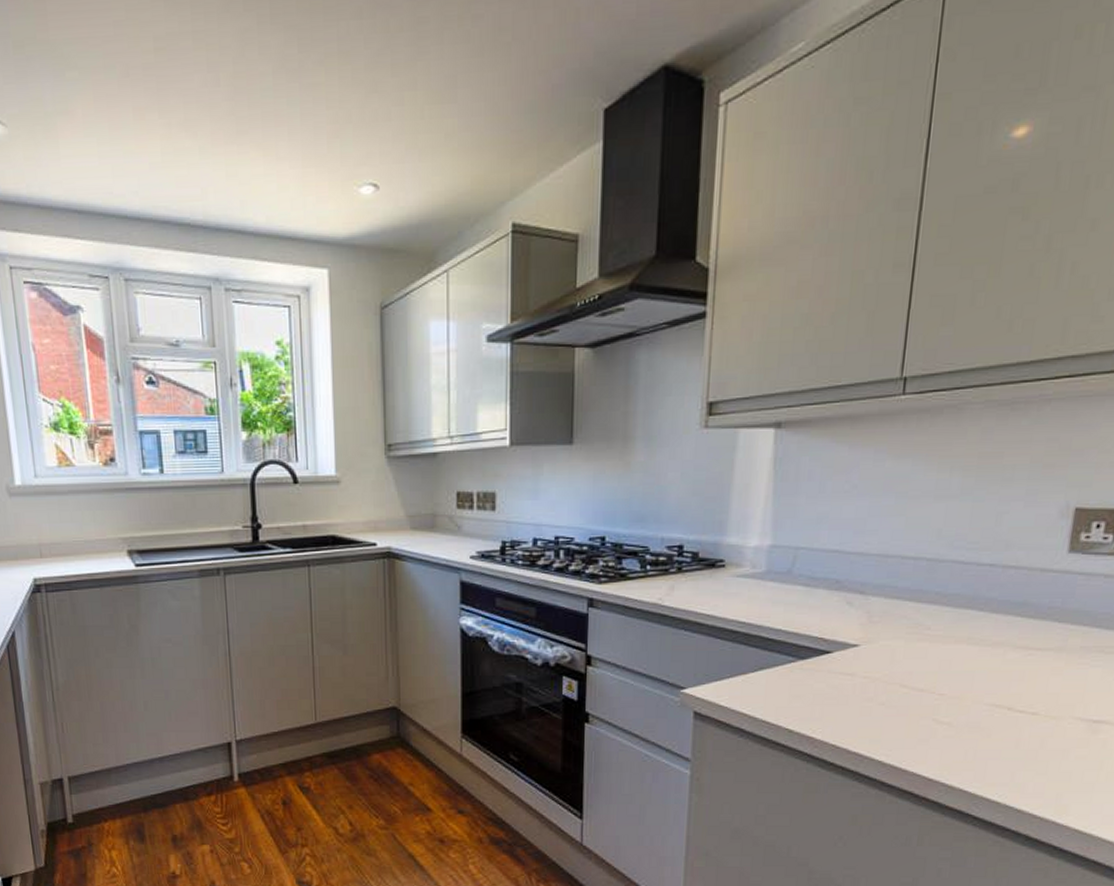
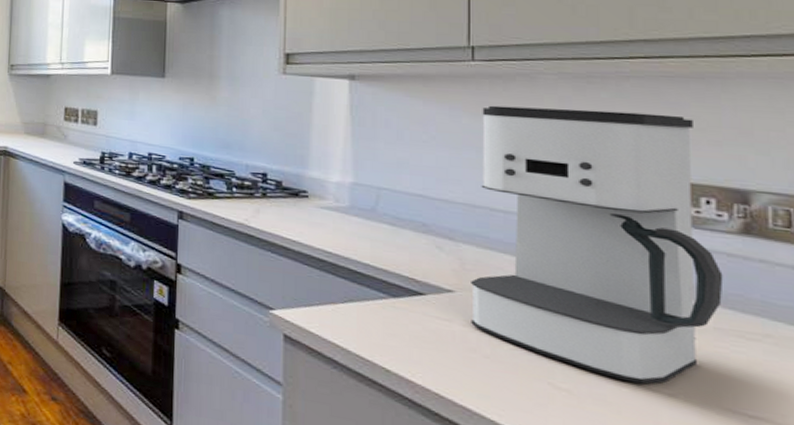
coffee maker: none [871,438,1101,707] -> present [471,105,724,385]

